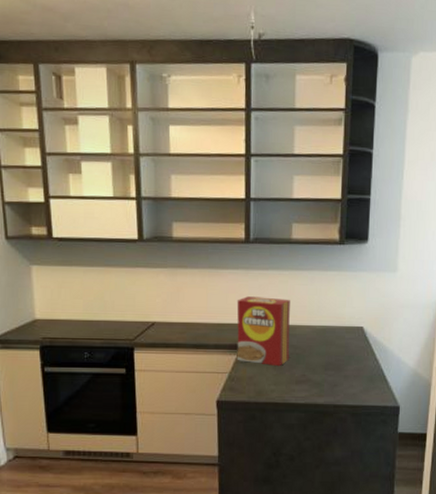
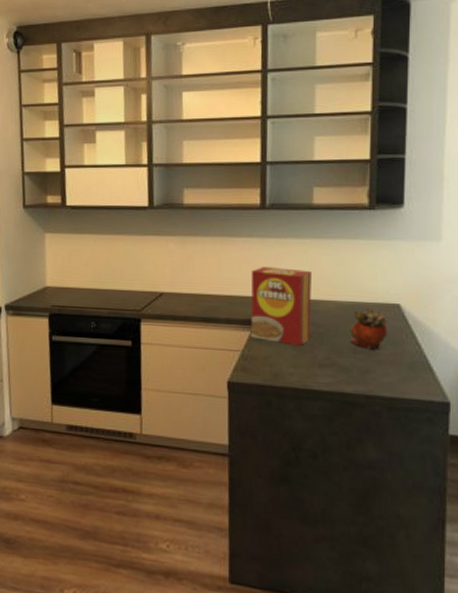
succulent planter: none [322,331,353,366] -> present [350,308,388,350]

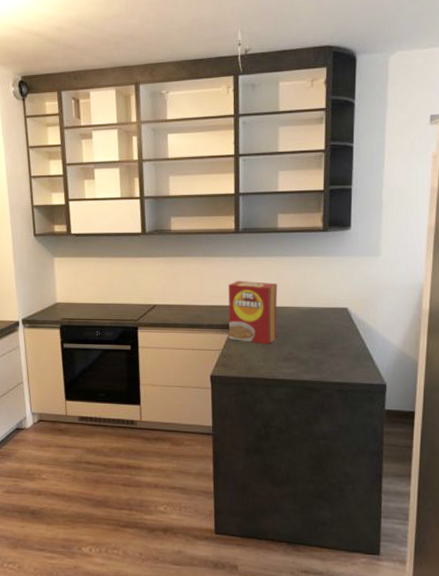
succulent planter: present [350,308,388,350] -> none [308,312,338,345]

